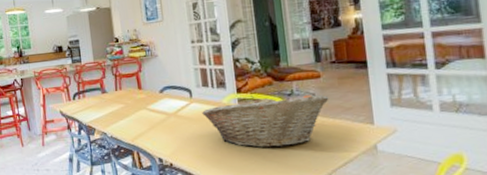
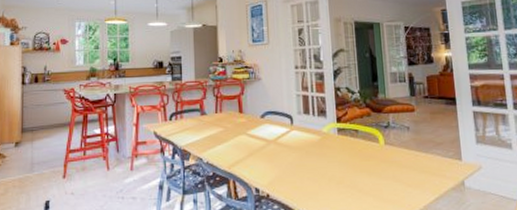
fruit basket: present [202,94,329,148] -> none [302,126,422,181]

